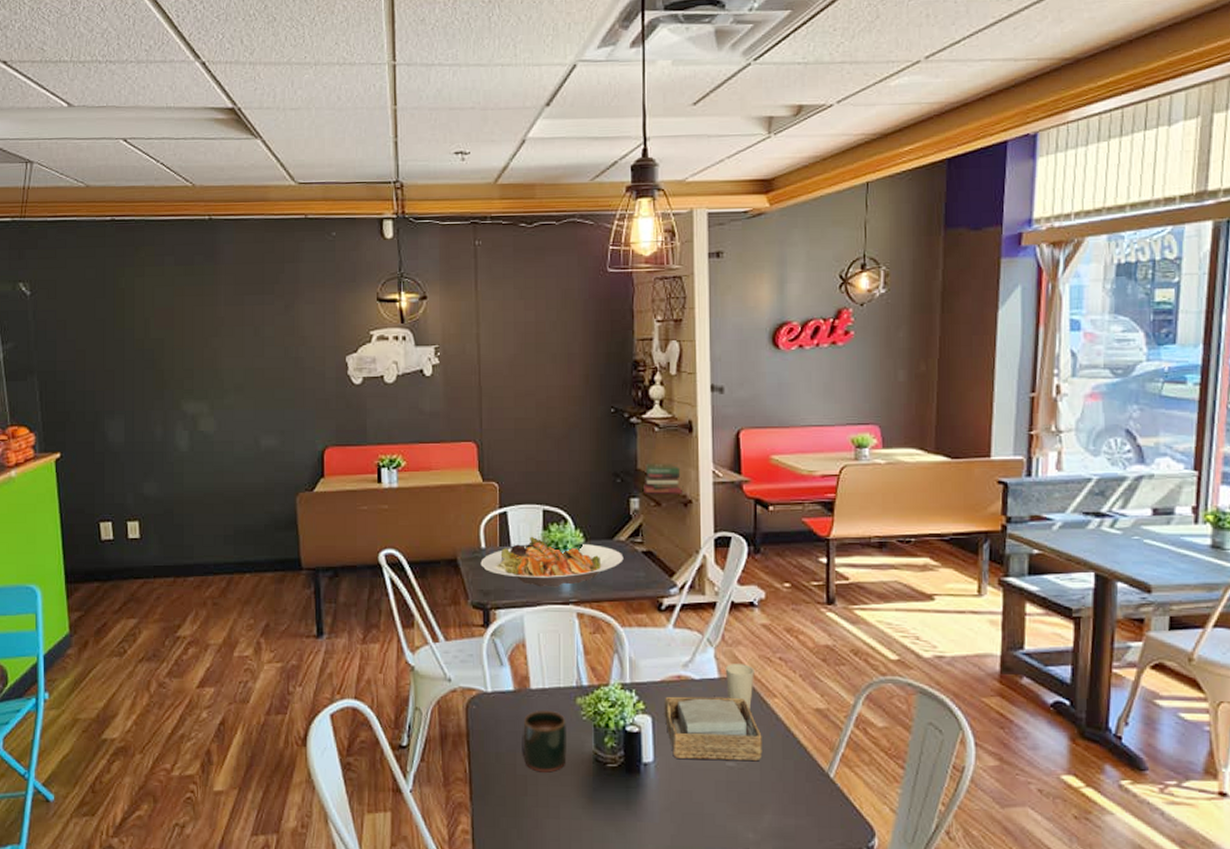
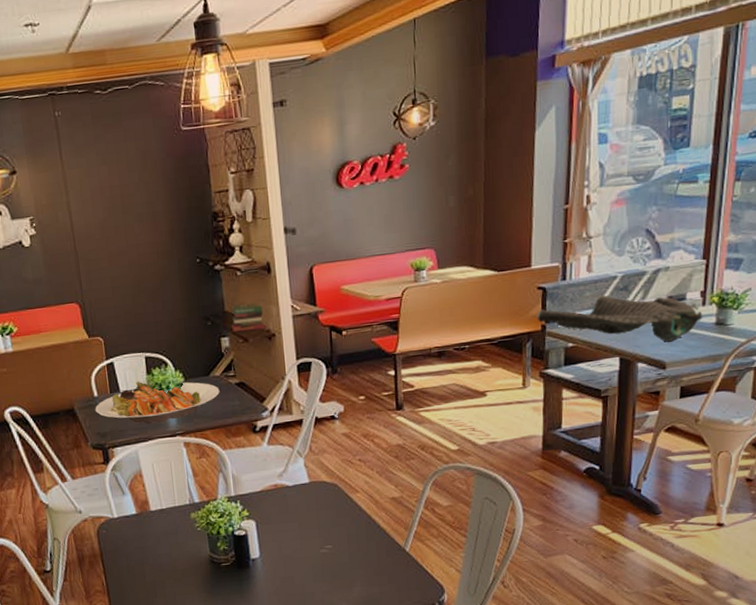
mug: present [523,710,568,773] -> none [147,526,187,577]
napkin holder: present [664,696,762,762] -> none [264,496,350,552]
cup: present [725,664,754,710] -> none [314,468,339,505]
jacket: none [996,498,1196,562] -> present [537,295,703,342]

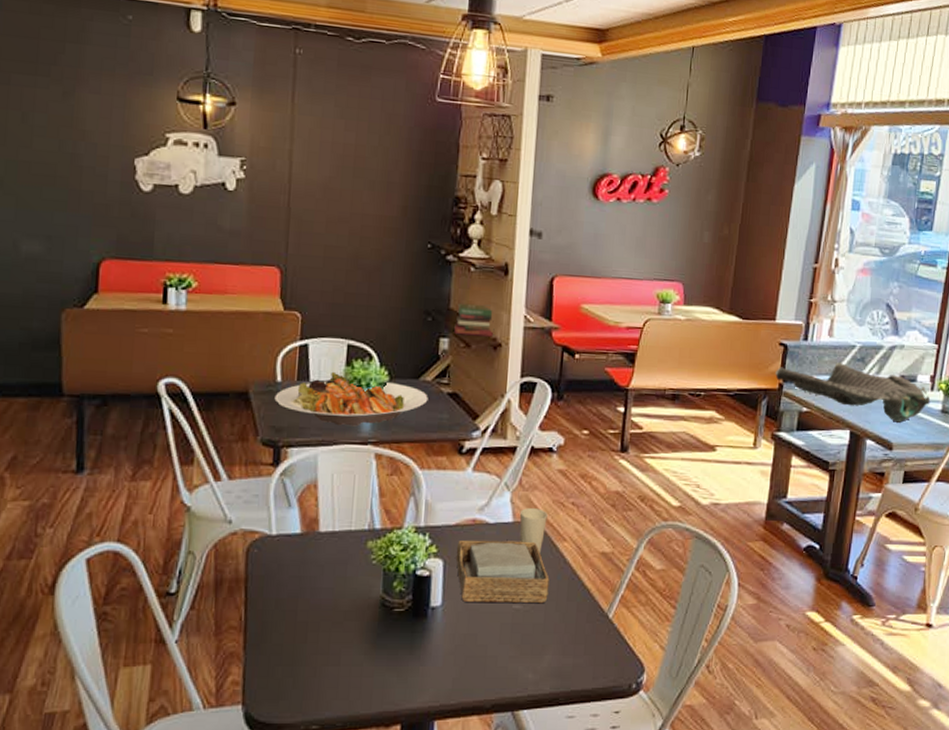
napkin holder: none [264,496,350,552] -> present [456,539,550,604]
cup: none [314,468,339,505] -> present [519,508,548,554]

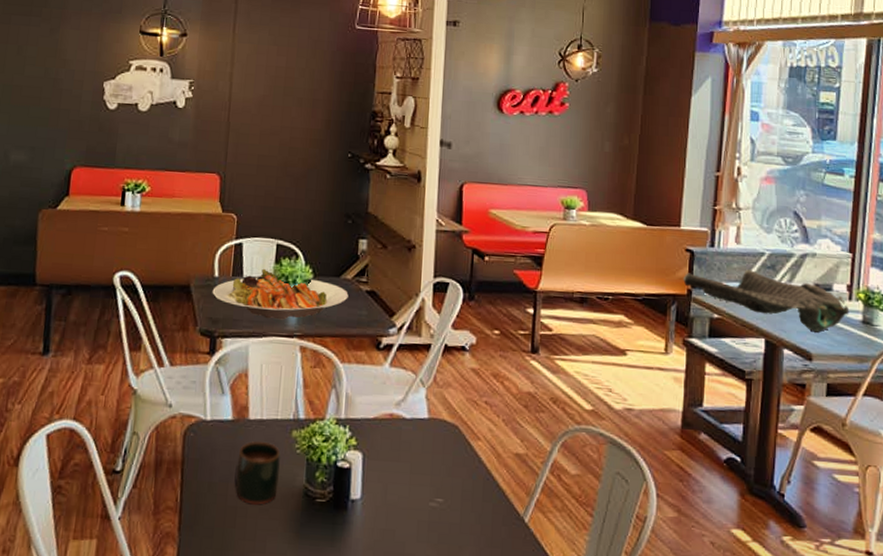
mug: none [306,553,355,619] -> present [236,441,281,505]
books: present [454,303,495,337] -> none [372,207,409,239]
napkin holder: present [456,539,550,604] -> none [374,433,465,503]
cup: present [519,508,548,554] -> none [434,405,462,451]

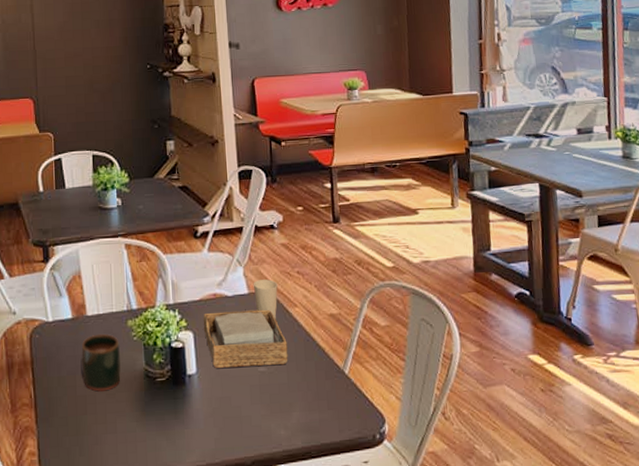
salad: present [212,268,349,320] -> none [39,178,163,224]
napkin holder: none [374,433,465,503] -> present [203,309,288,369]
cup: none [434,405,462,451] -> present [253,279,278,320]
jacket: present [683,269,850,333] -> none [460,123,611,172]

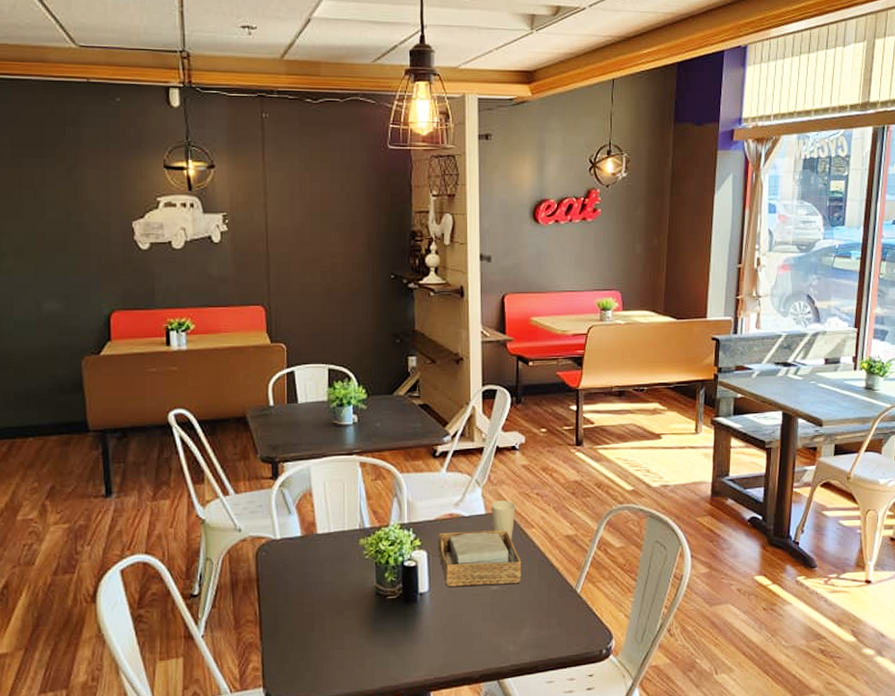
mug: present [81,333,121,392] -> none [310,552,352,609]

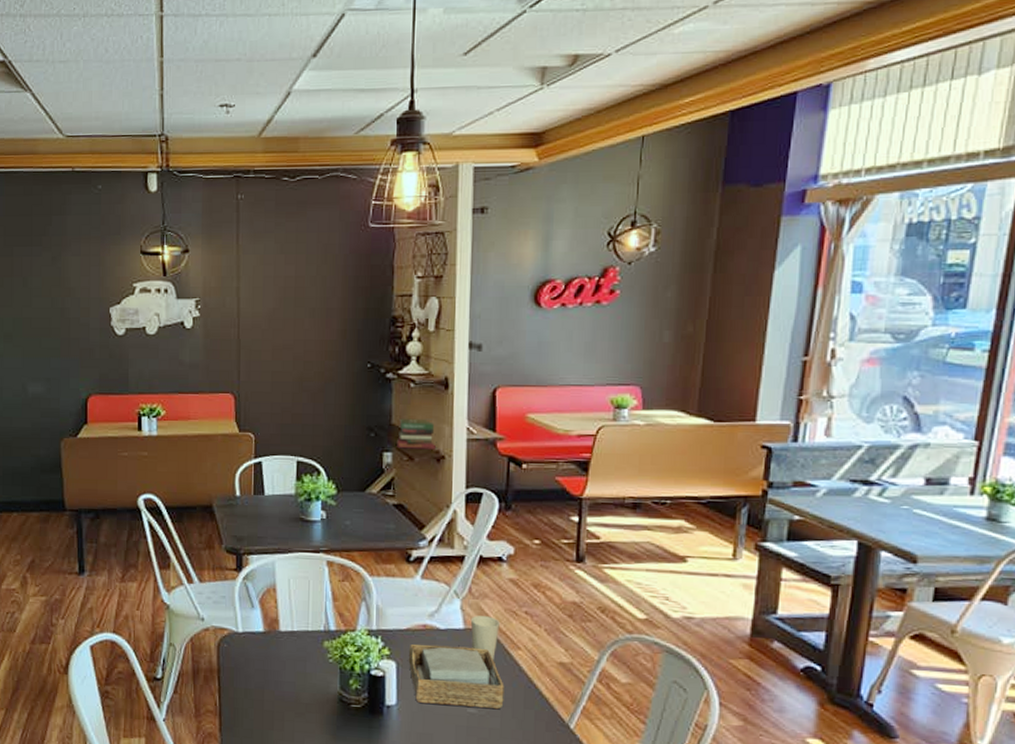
books: none [420,324,456,353] -> present [397,418,437,450]

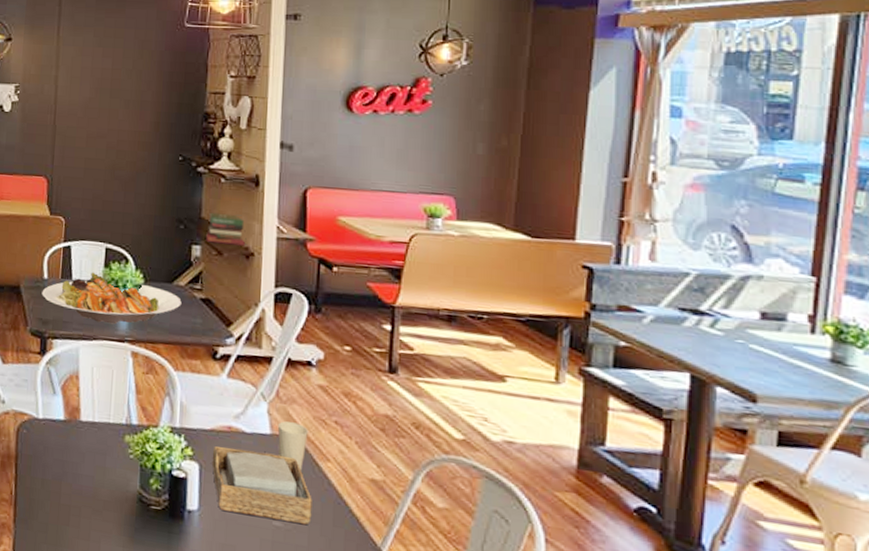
salad: none [235,486,375,536] -> present [42,272,182,325]

